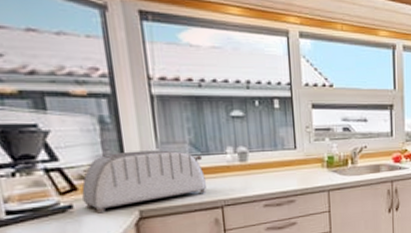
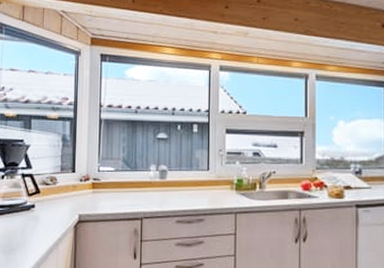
toaster: present [81,150,207,214] -> none [42,164,132,214]

